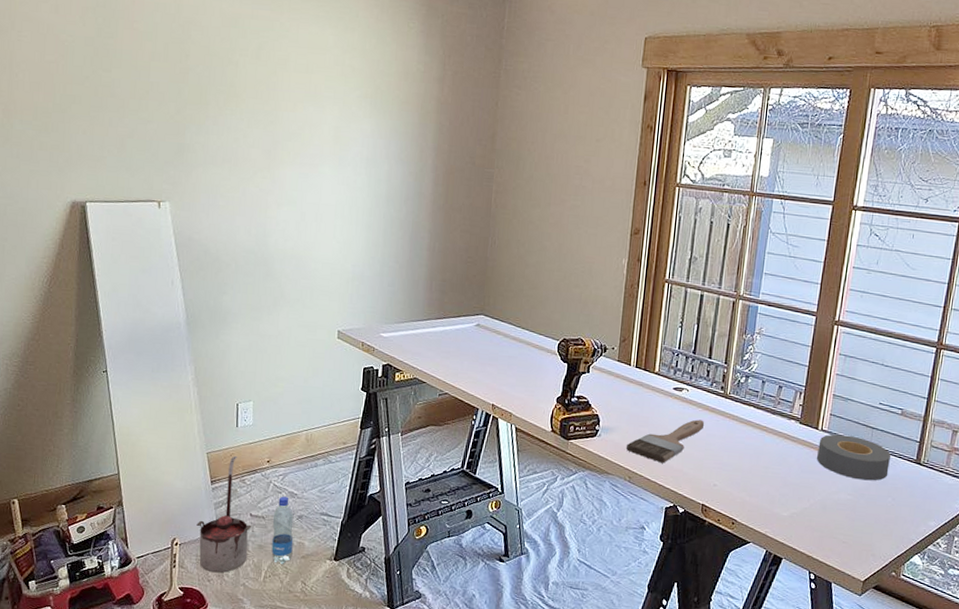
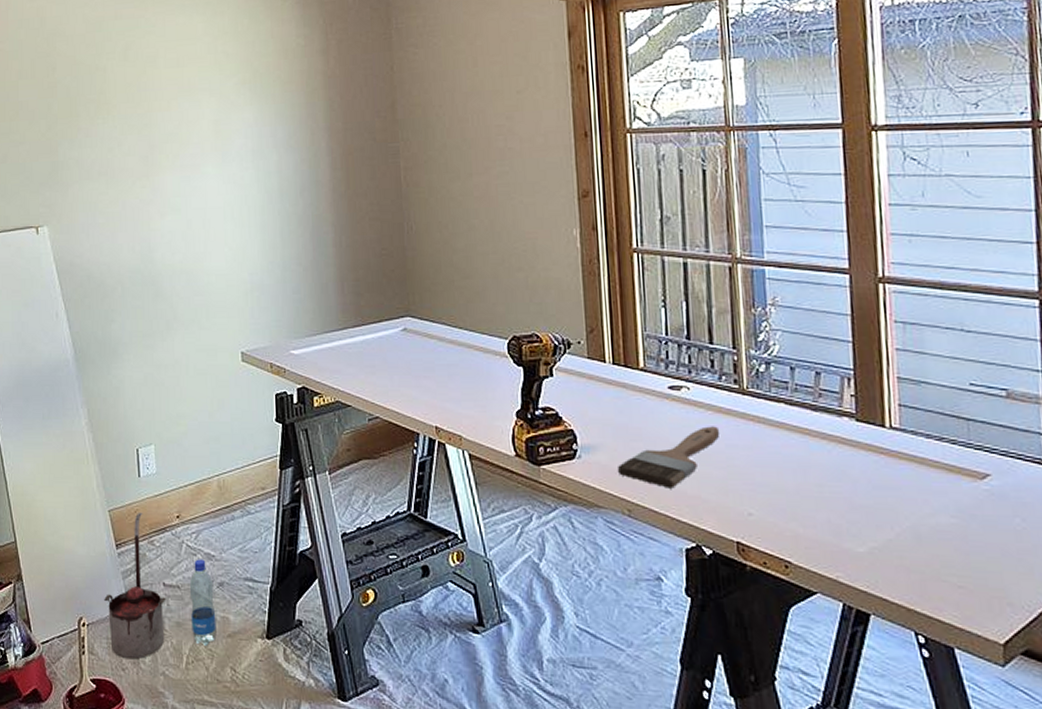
adhesive tape: present [817,434,891,481] -> none [890,432,1007,495]

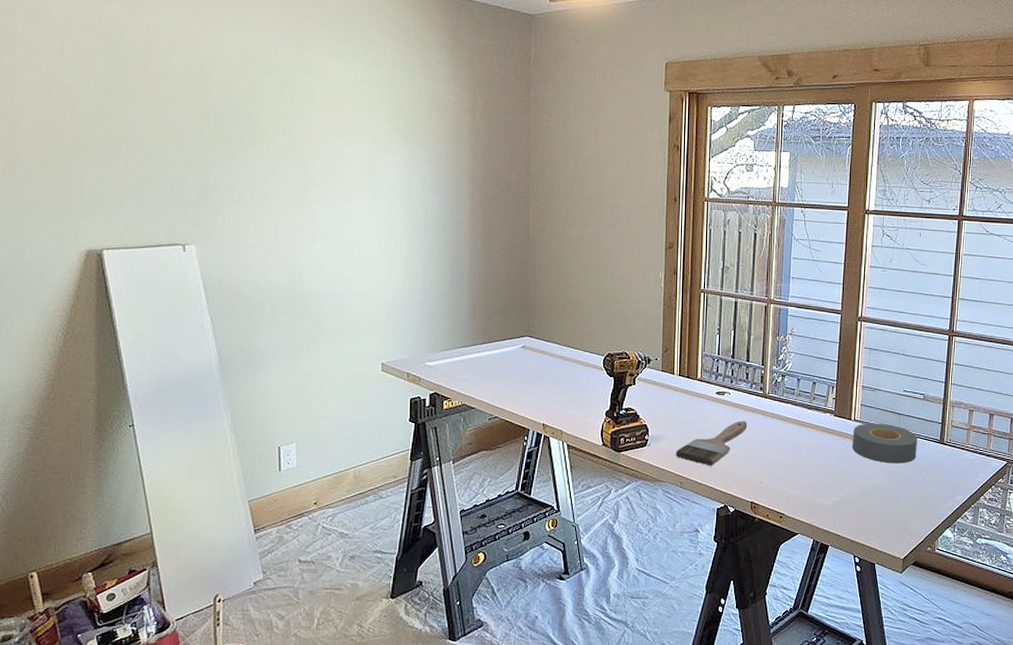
paint can: present [104,513,166,660] -> none [241,502,301,626]
bottle: present [189,559,217,646] -> none [323,538,347,608]
adhesive tape: none [890,432,1007,495] -> present [852,423,917,464]

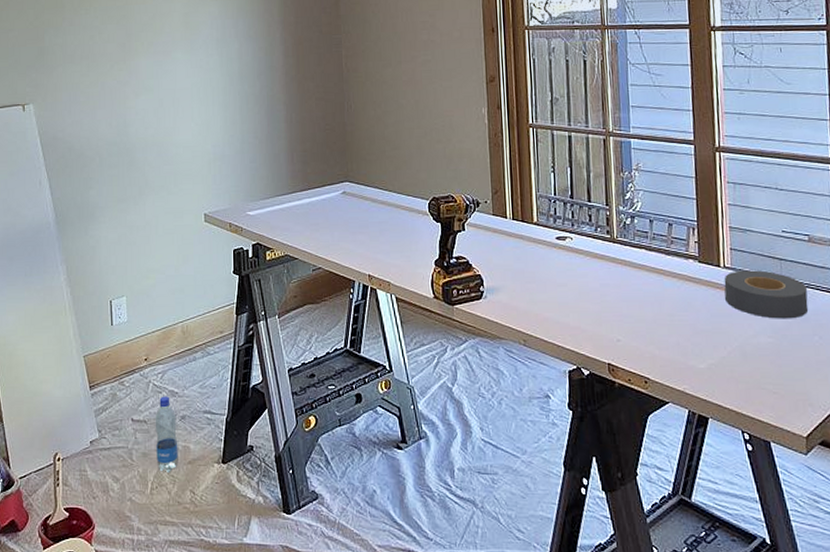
bottle: none [323,538,347,608] -> present [155,396,178,472]
paint brush: present [675,421,748,466] -> none [515,269,596,321]

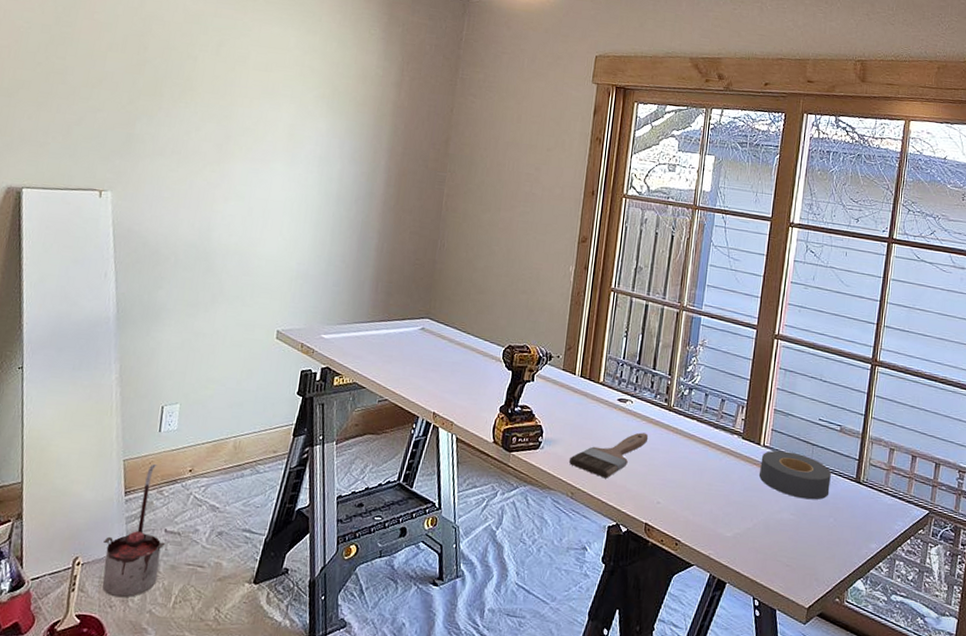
paint can: none [78,357,134,488] -> present [102,464,166,598]
bottle: present [155,396,178,472] -> none [184,510,214,588]
paint brush: none [515,269,596,321] -> present [568,432,649,479]

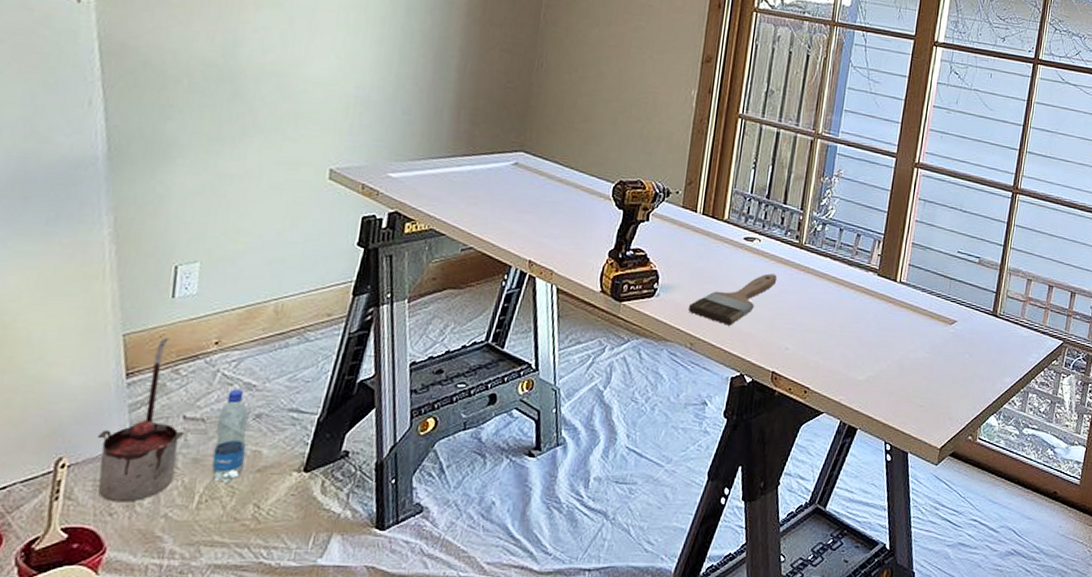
bottle: none [184,510,214,588] -> present [211,389,250,482]
adhesive tape: present [759,450,831,500] -> none [895,286,968,336]

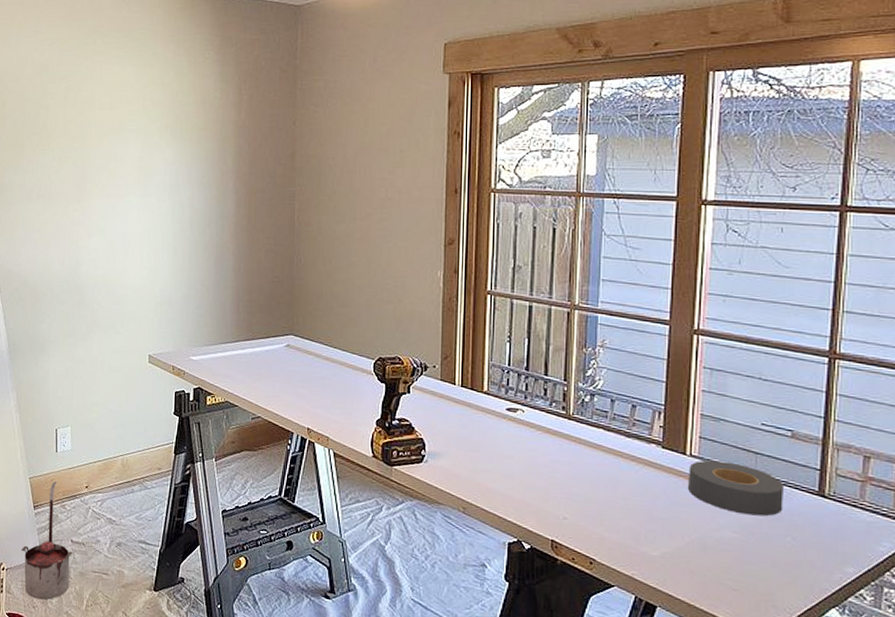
bottle: present [211,389,250,482] -> none [92,522,113,593]
paint brush: present [687,273,778,326] -> none [457,443,547,493]
adhesive tape: none [895,286,968,336] -> present [688,460,783,516]

